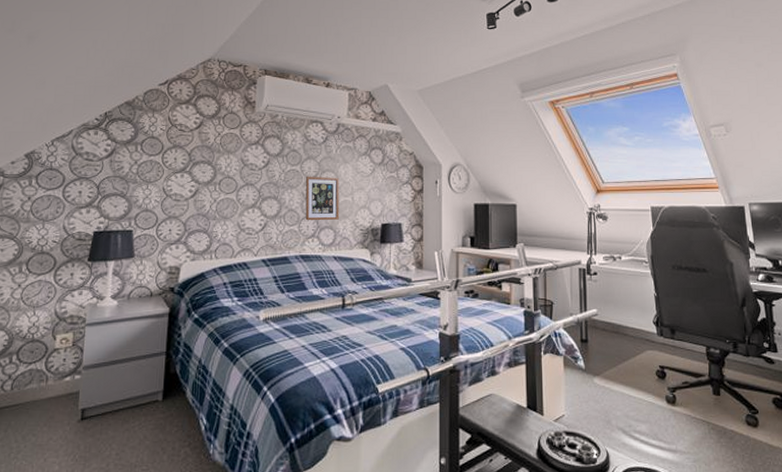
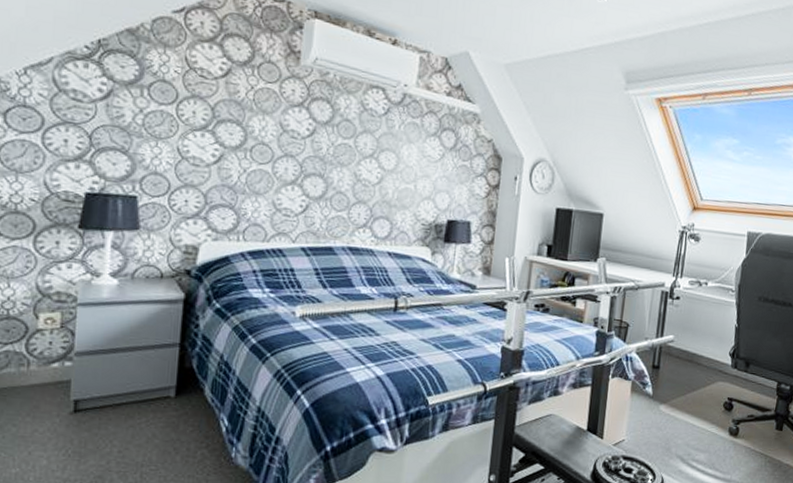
picture frame: present [305,176,340,221] -> none [356,153,401,210]

